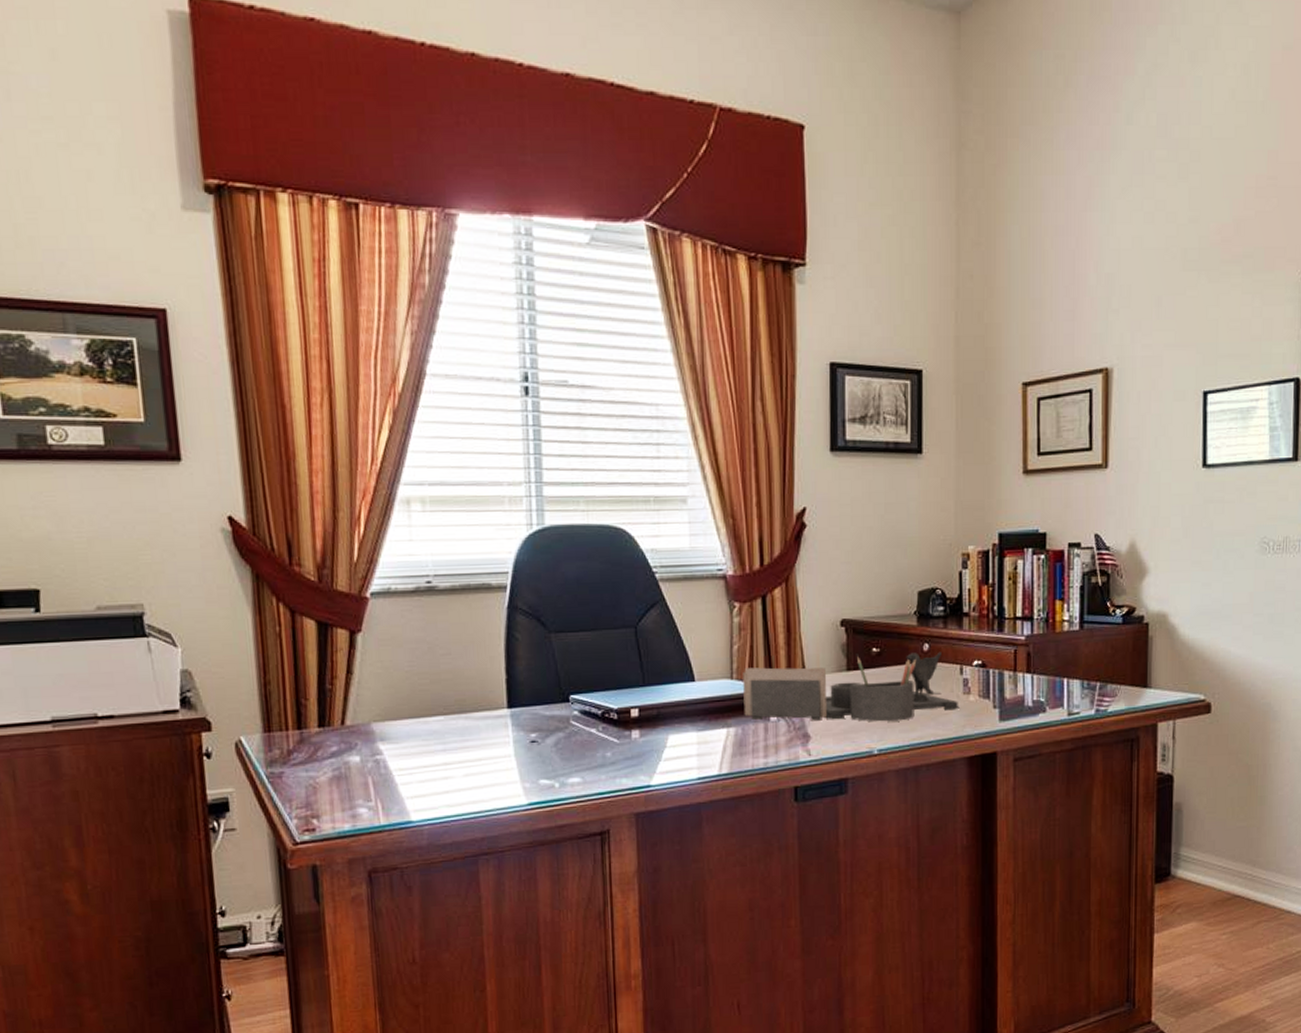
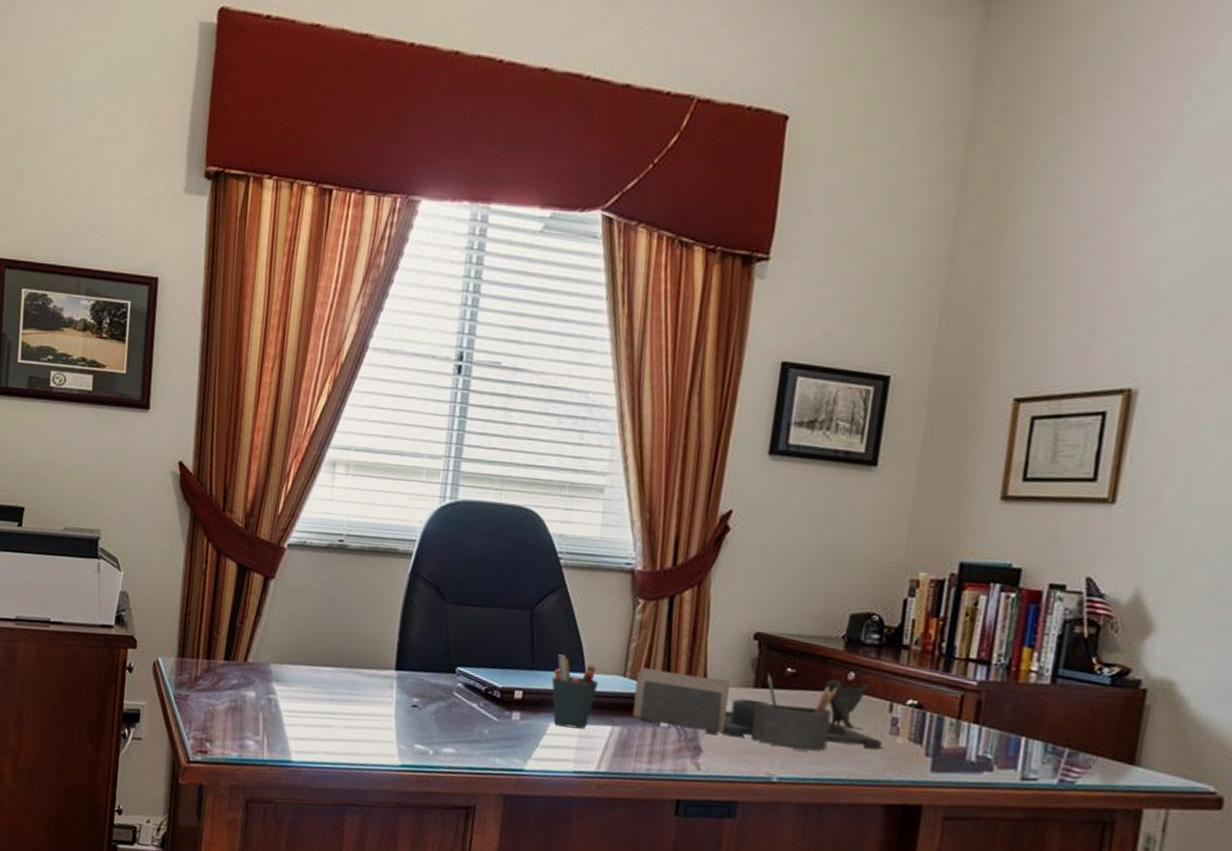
pen holder: none [664,667,708,737] -> present [551,654,598,729]

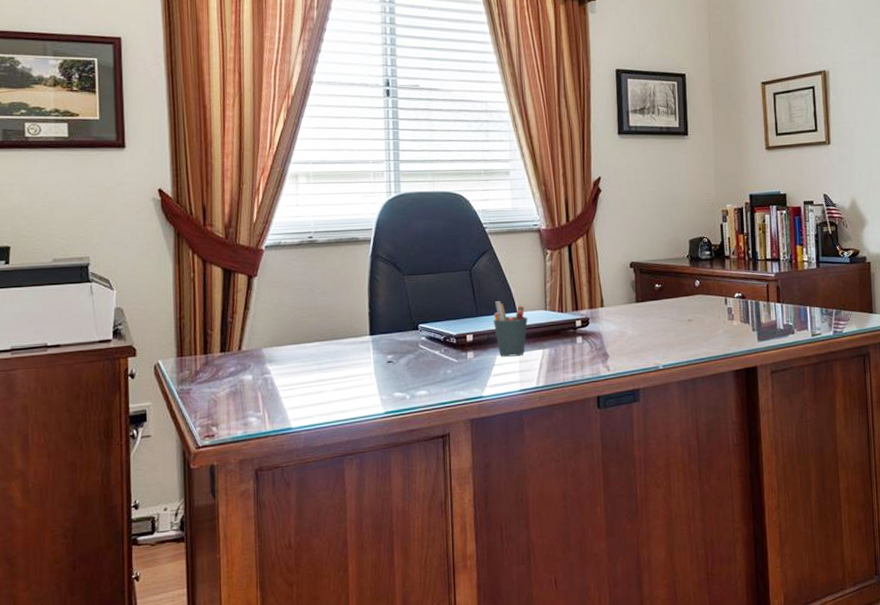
desk organizer: present [632,667,883,752] -> none [554,286,726,343]

